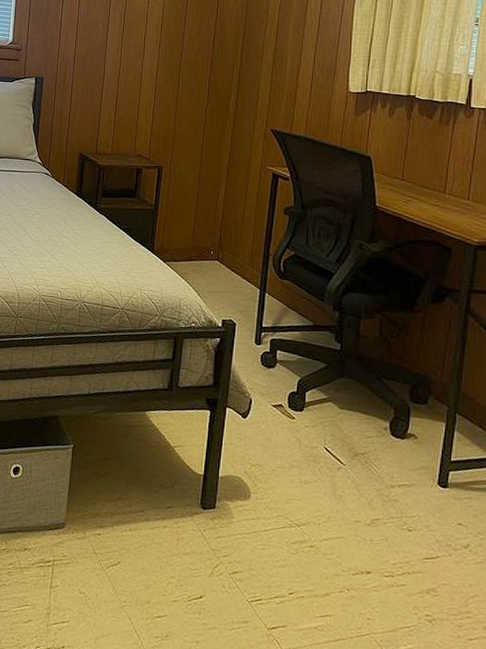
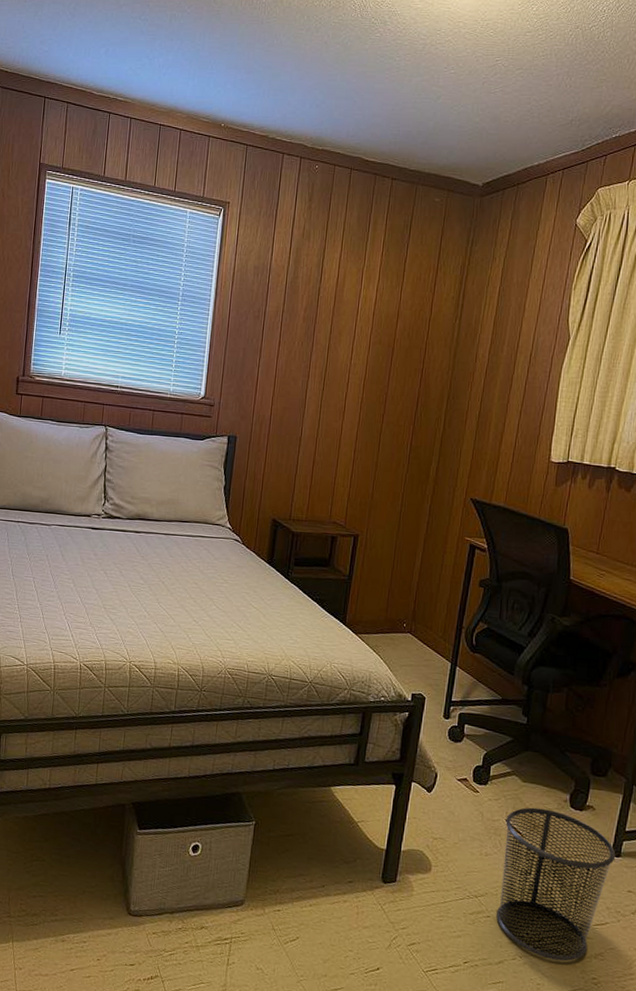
waste bin: none [320,434,442,596] -> present [496,807,616,961]

